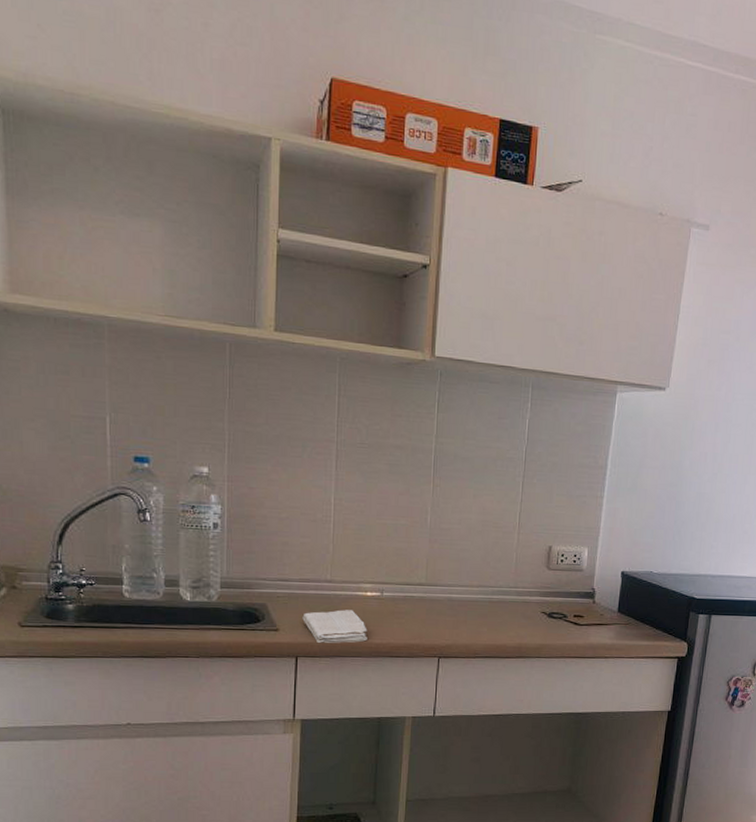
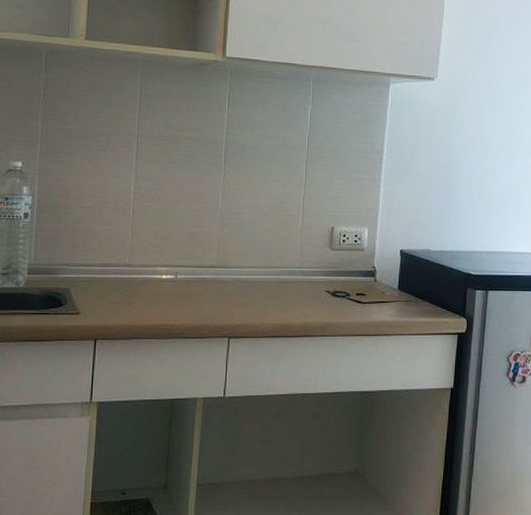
washcloth: present [302,609,368,643] -> none [102,292,162,326]

